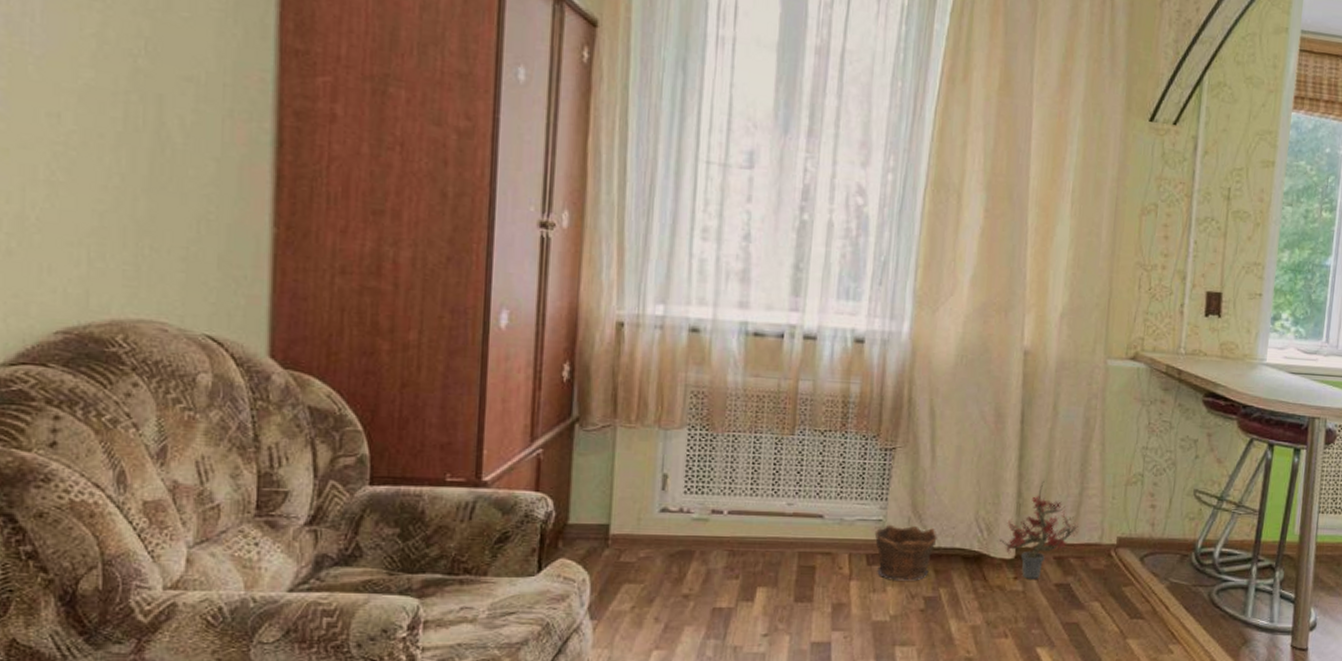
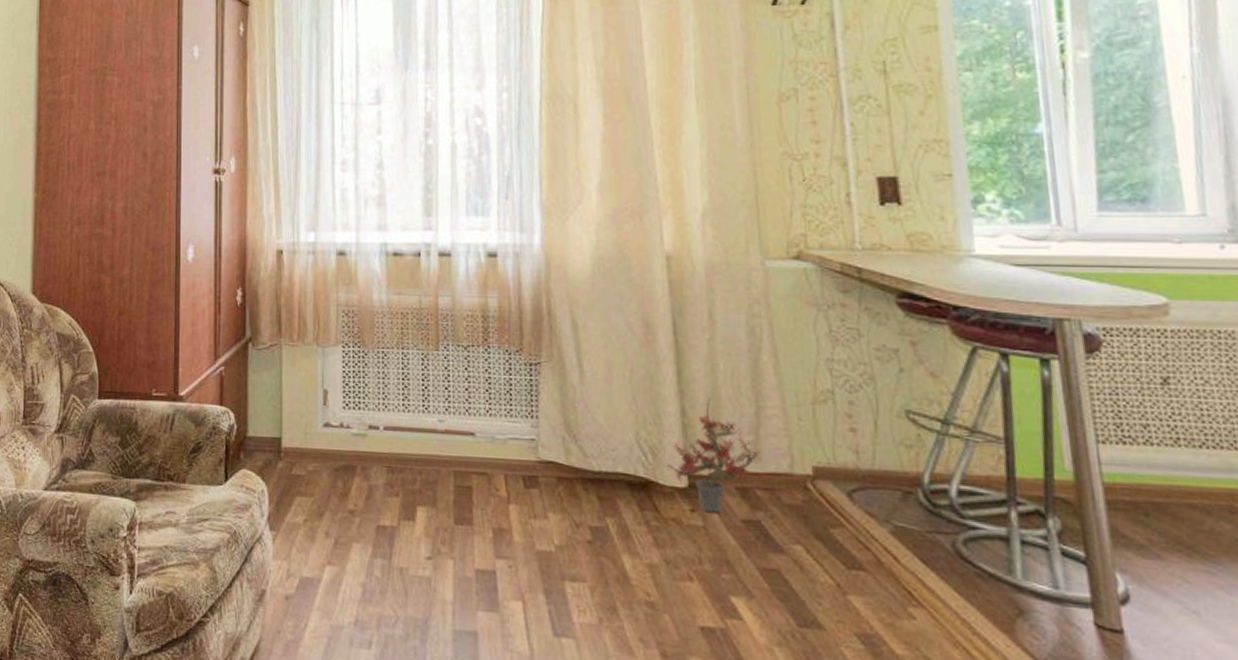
clay pot: present [874,524,937,581] -> none [528,444,596,508]

